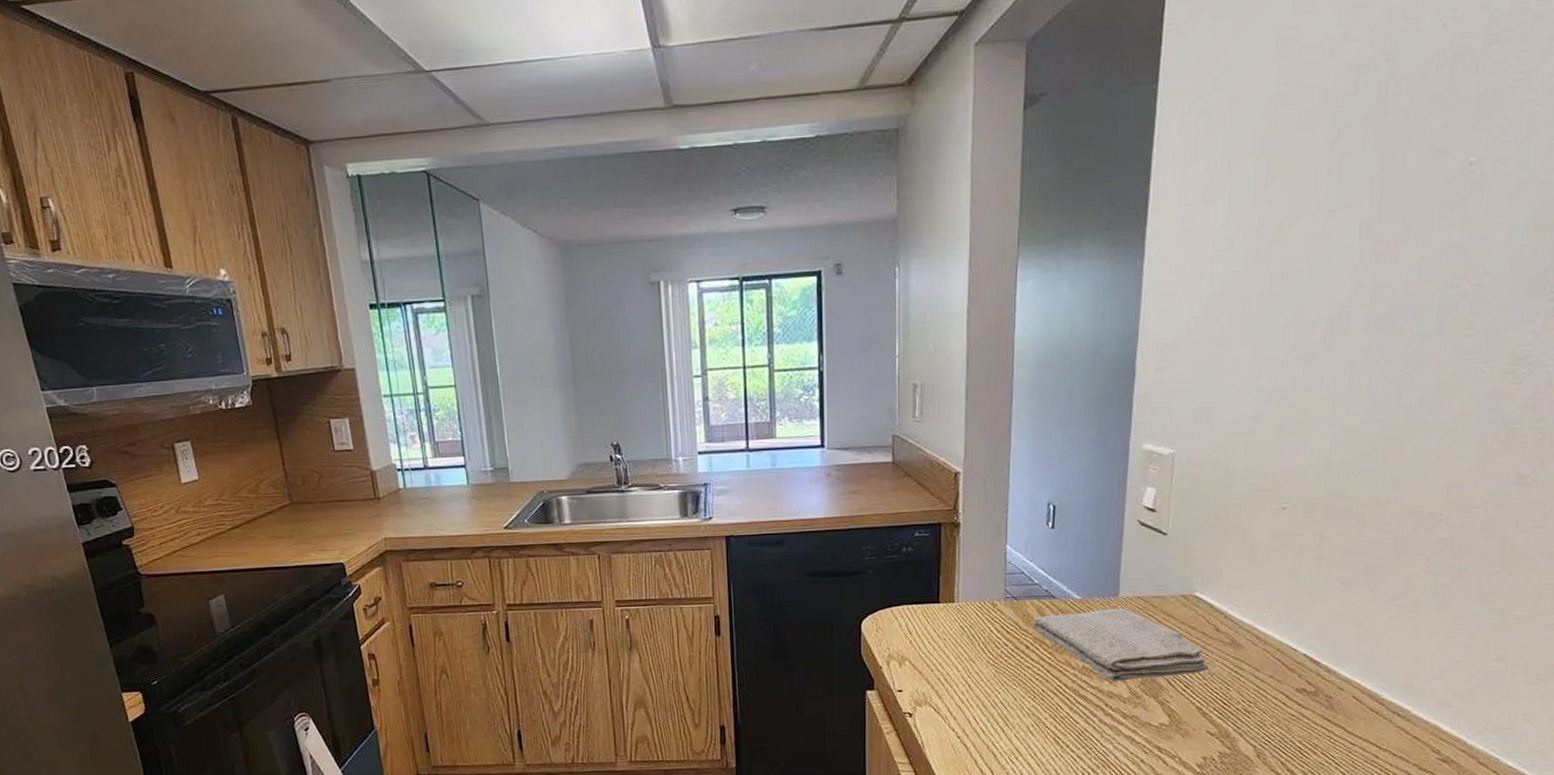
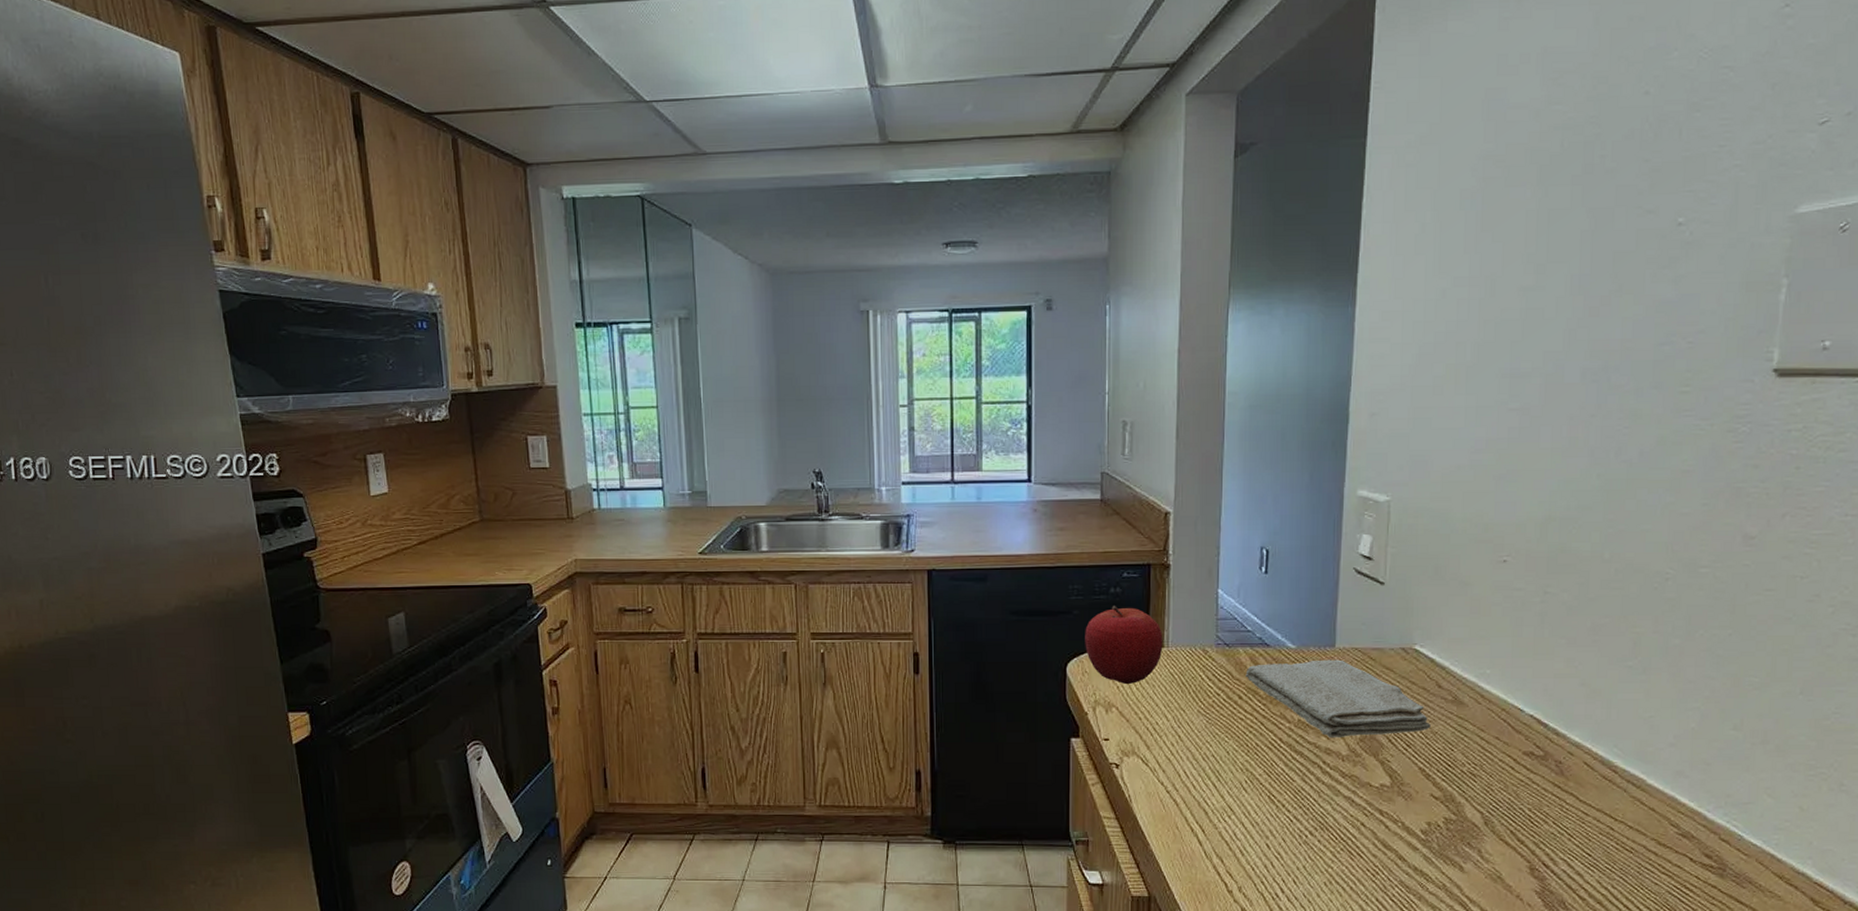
fruit: none [878,564,954,639] -> present [1085,606,1163,685]

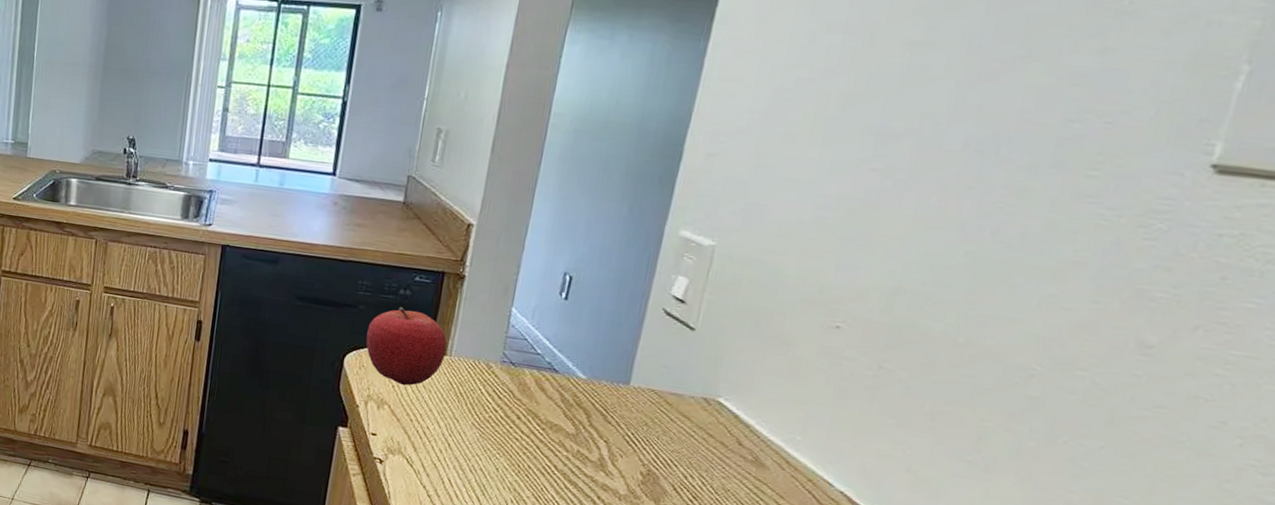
washcloth: present [1245,659,1431,737] -> none [527,388,723,486]

